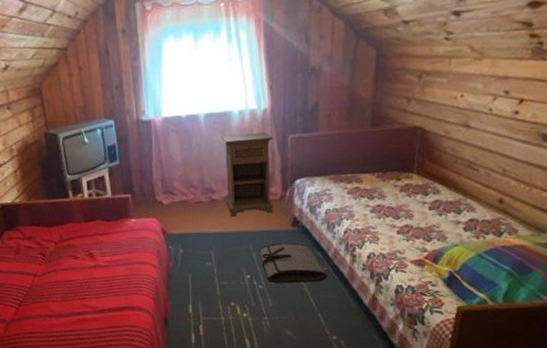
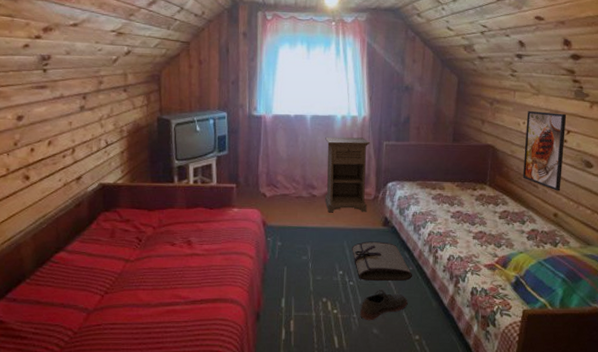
shoe: none [270,291,323,323] -> present [359,289,408,321]
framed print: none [459,78,520,173] -> present [522,111,567,191]

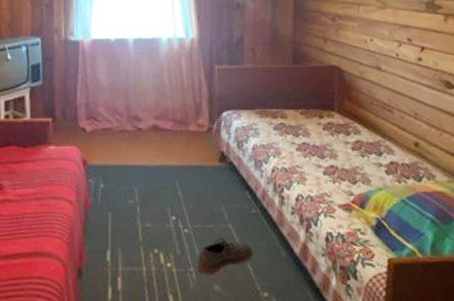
nightstand: present [325,137,371,212] -> none [150,62,201,147]
tool roll: present [352,241,412,281] -> none [185,180,256,227]
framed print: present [522,111,567,191] -> none [374,27,420,117]

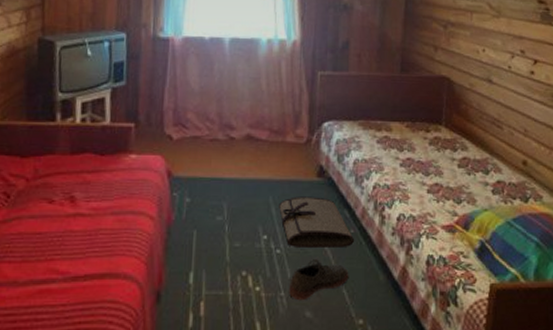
tool roll: none [185,180,256,227] -> present [279,196,354,247]

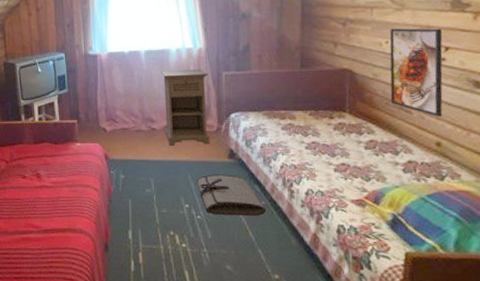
nightstand: none [245,65,302,160] -> present [161,69,210,145]
shoe: present [288,258,349,301] -> none [209,223,263,257]
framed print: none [484,36,533,133] -> present [389,28,443,117]

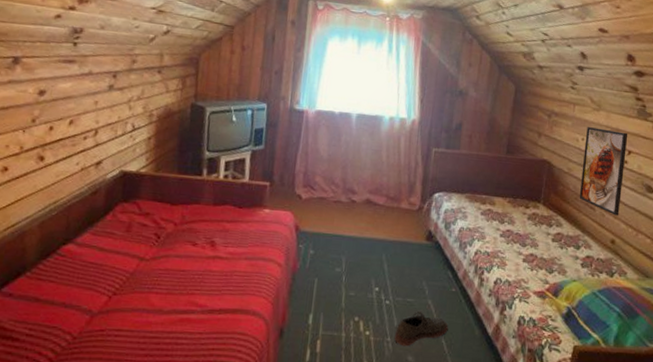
nightstand: present [161,69,210,145] -> none [365,139,419,224]
tool roll: present [197,174,266,216] -> none [390,256,455,304]
shoe: none [209,223,263,257] -> present [393,311,449,347]

